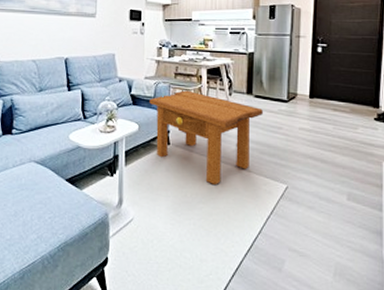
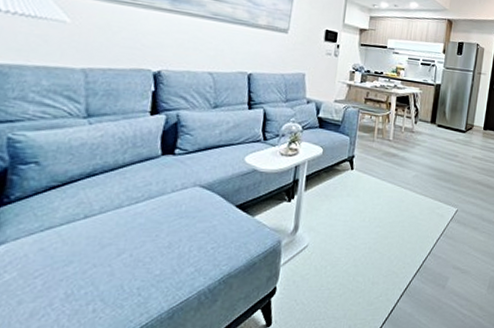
side table: present [149,90,263,185] -> none [336,116,443,209]

